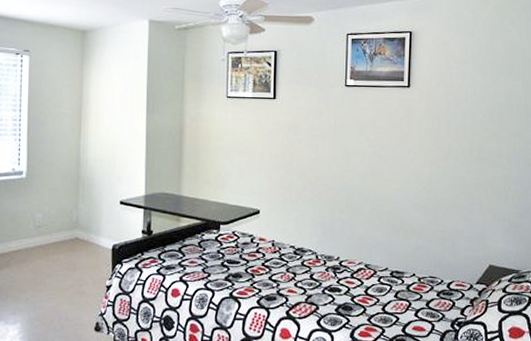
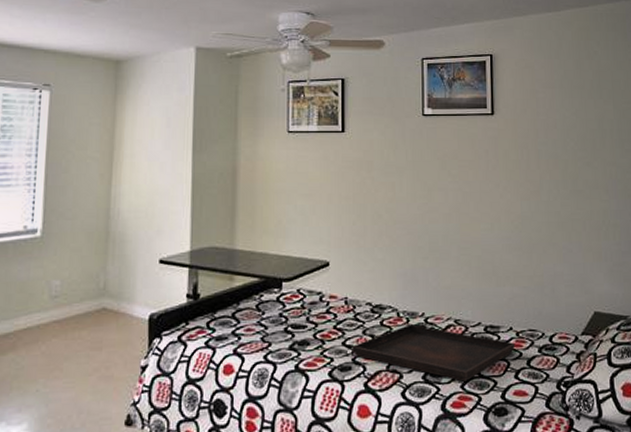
serving tray: none [277,266,416,316] -> present [352,324,514,382]

